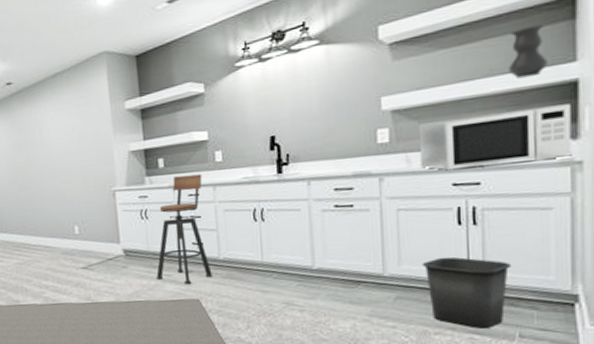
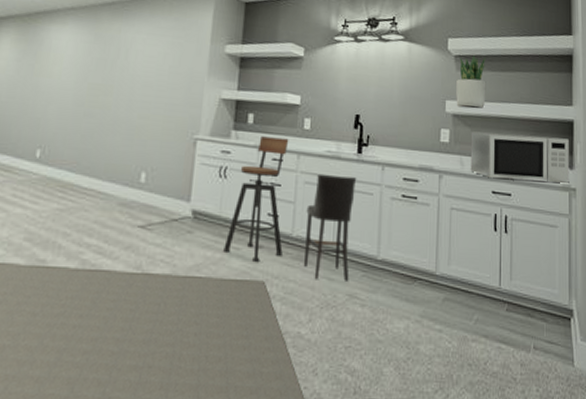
bar stool: none [230,197,284,294] -> present [304,173,357,281]
planter: none [394,34,438,102] -> present [456,55,486,109]
waste bin: present [422,257,512,329] -> none [466,261,530,338]
vase: present [508,24,547,79] -> none [532,70,556,111]

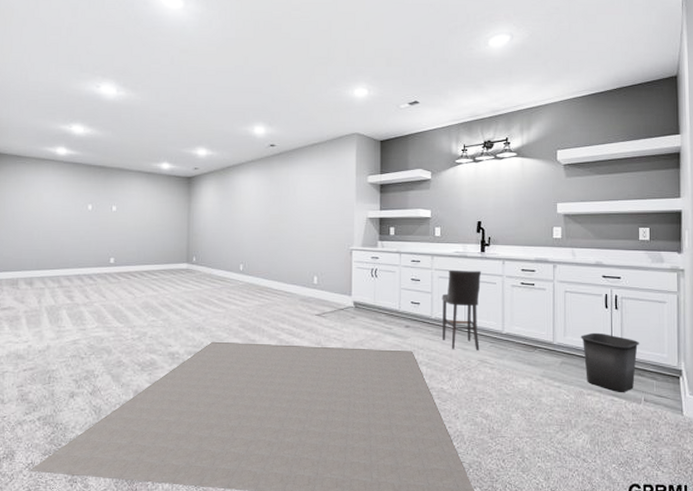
bar stool: present [223,136,289,262] -> none [379,244,425,337]
planter: present [456,55,486,109] -> none [566,163,595,208]
waste bin: none [466,261,530,338] -> present [580,332,640,392]
microwave: present [470,131,570,183] -> none [581,225,678,266]

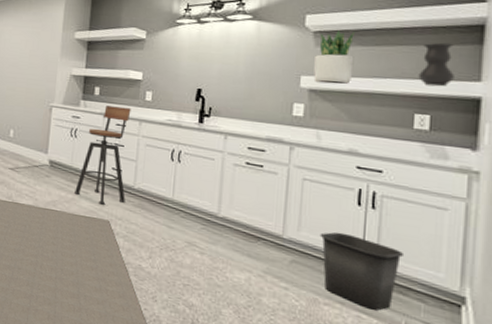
bar stool: none [379,244,425,337] -> present [75,105,132,205]
bar stool: present [441,269,482,350] -> none [145,138,198,231]
planter: none [566,163,595,208] -> present [313,30,354,85]
vase: none [639,168,663,204] -> present [418,42,454,87]

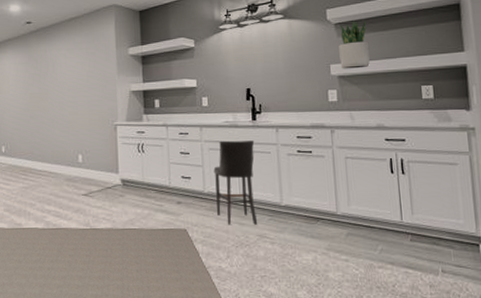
bar stool: present [75,105,132,205] -> none [150,115,198,214]
bar stool: none [145,138,198,231] -> present [213,140,258,225]
waste bin: present [320,231,405,311] -> none [366,200,433,264]
vase: present [418,42,454,87] -> none [419,21,445,61]

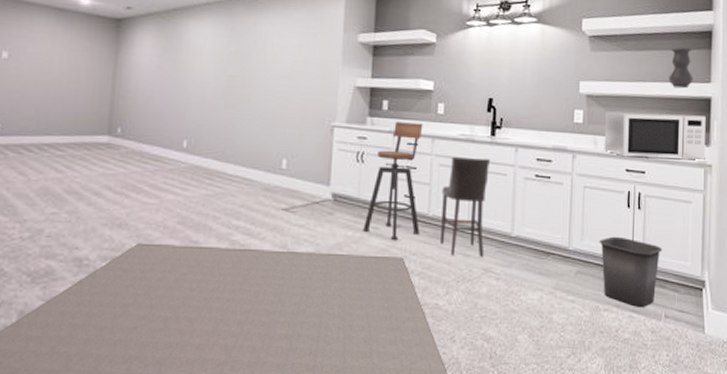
bar stool: none [150,115,198,214] -> present [363,122,423,240]
planter: present [339,20,370,69] -> none [590,35,621,89]
microwave: none [358,82,467,128] -> present [604,111,706,160]
waste bin: none [366,200,433,264] -> present [599,236,663,307]
vase: none [419,21,445,61] -> present [669,47,693,89]

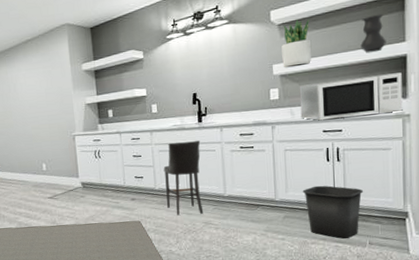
bar stool: present [363,122,423,240] -> none [107,122,150,209]
planter: none [590,35,621,89] -> present [281,18,312,68]

